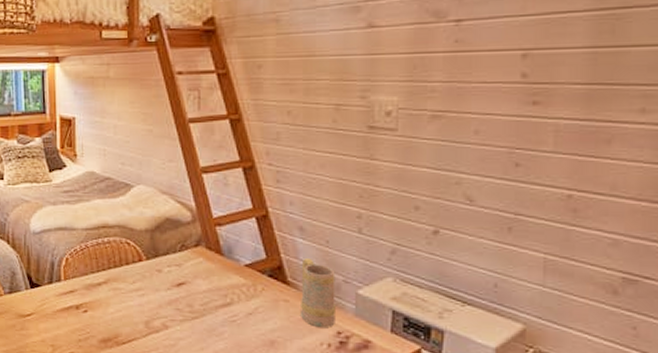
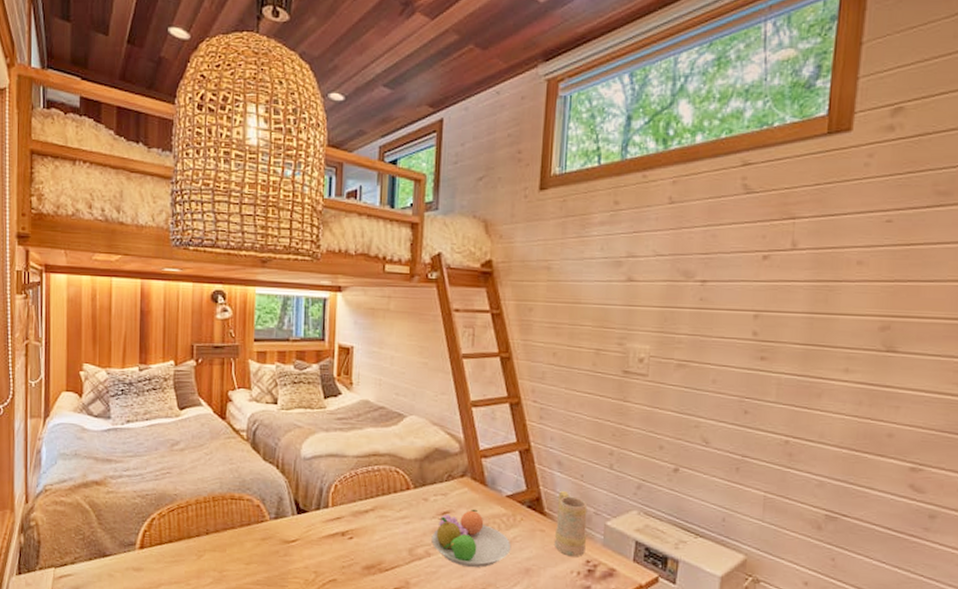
fruit bowl: none [168,279,254,341] -> present [431,509,512,568]

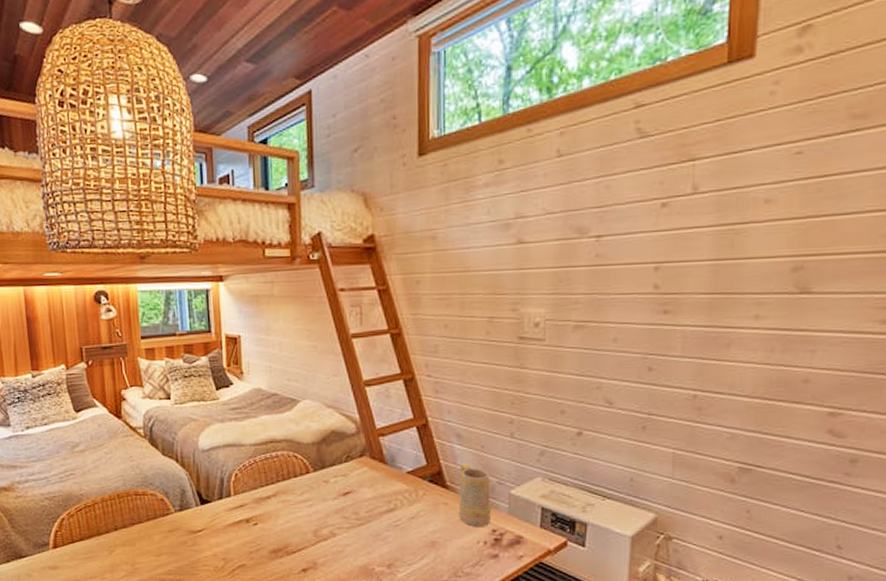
fruit bowl: present [431,509,512,568] -> none [335,487,416,545]

